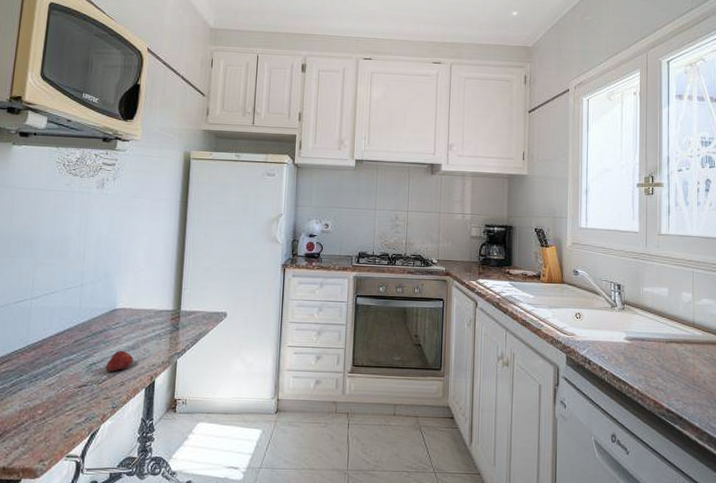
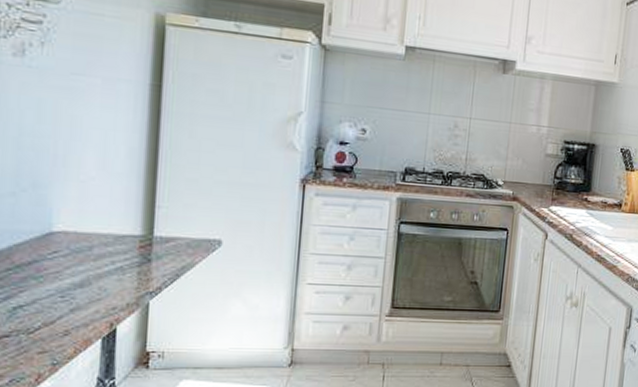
fruit: present [105,350,134,372] -> none [37,288,83,317]

